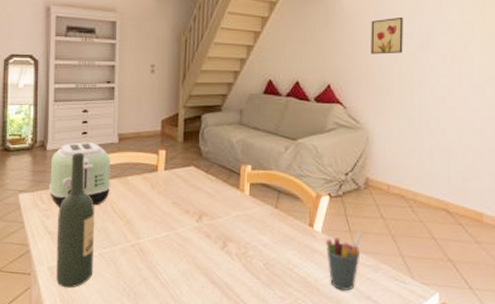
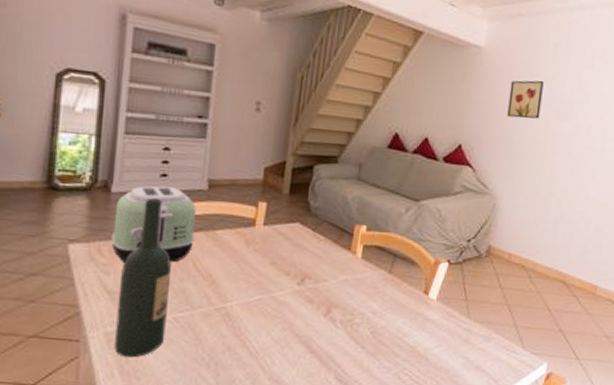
pen holder: present [325,231,361,290] -> none [439,300,477,360]

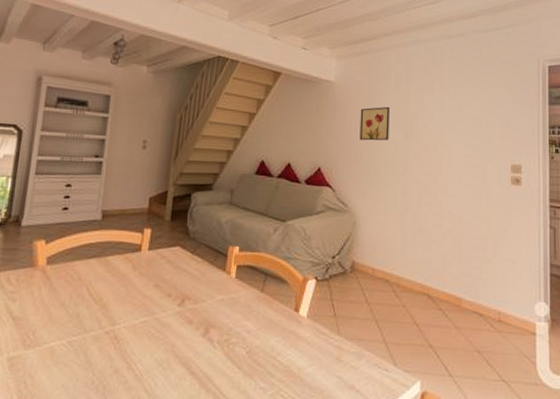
toaster: present [111,185,196,264] -> none [18,218,91,291]
wine bottle: present [114,198,172,358] -> none [15,229,68,382]

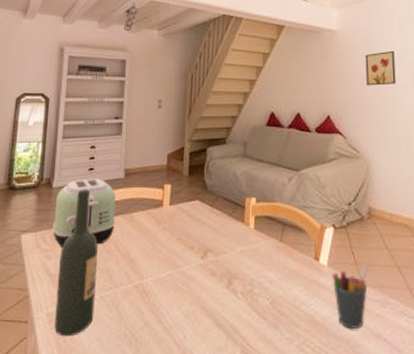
wine bottle: none [15,229,68,382] -> present [54,189,98,337]
toaster: none [18,218,91,291] -> present [52,178,116,249]
pen holder: none [310,316,346,380] -> present [331,263,368,329]

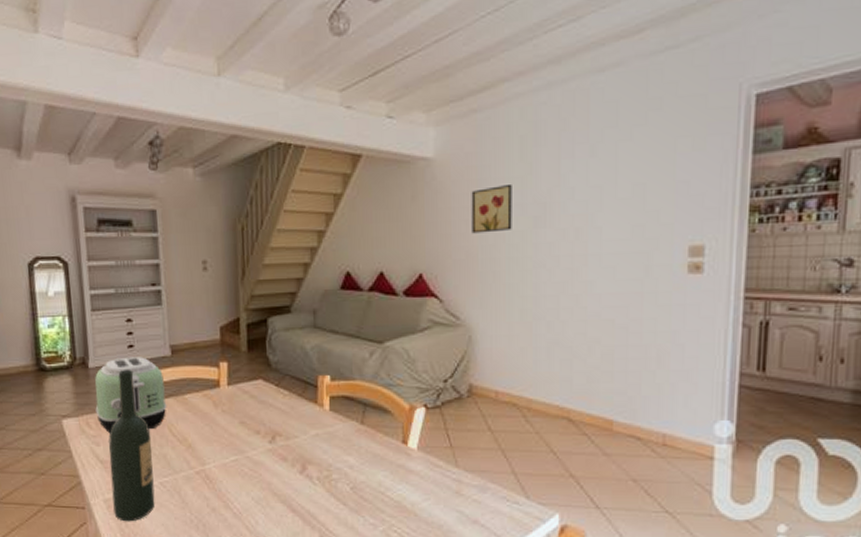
pen holder: present [331,263,368,329] -> none [422,446,465,514]

